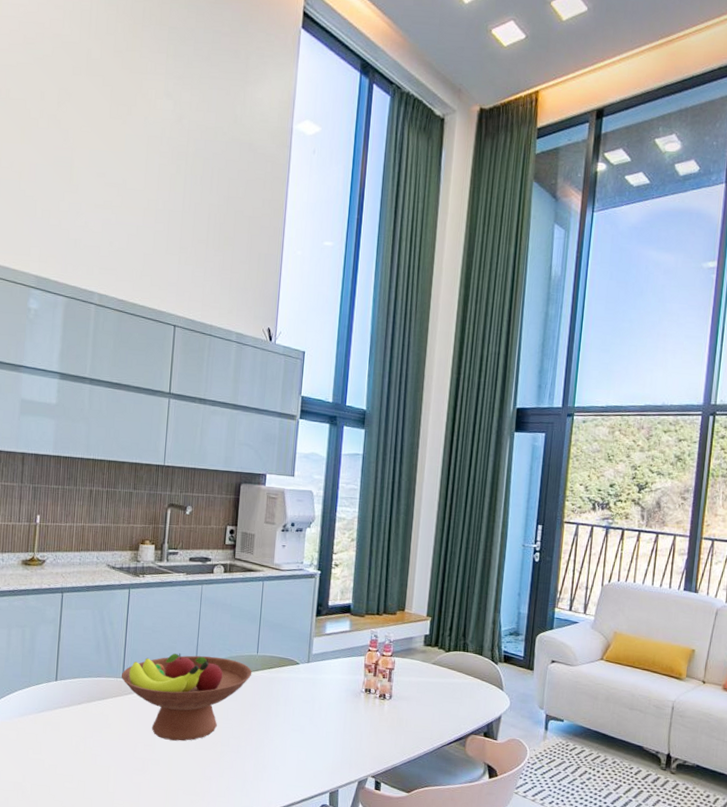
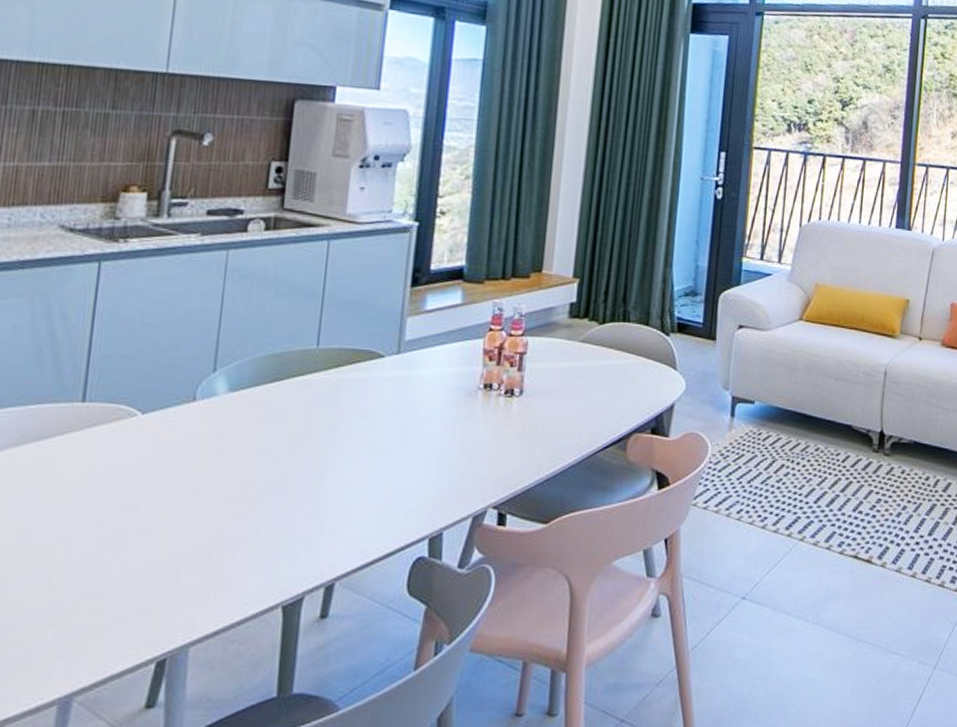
fruit bowl: present [122,653,252,741] -> none [81,355,309,491]

